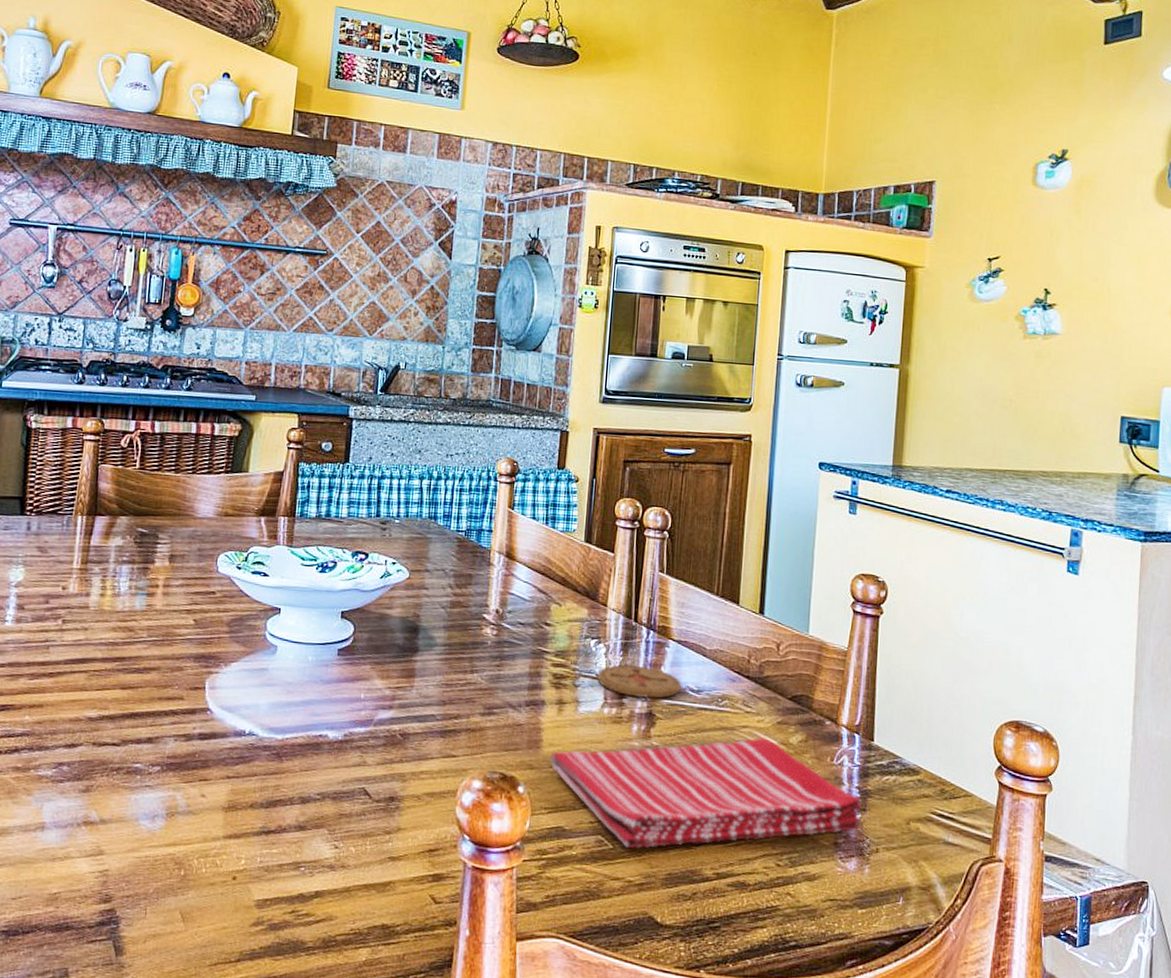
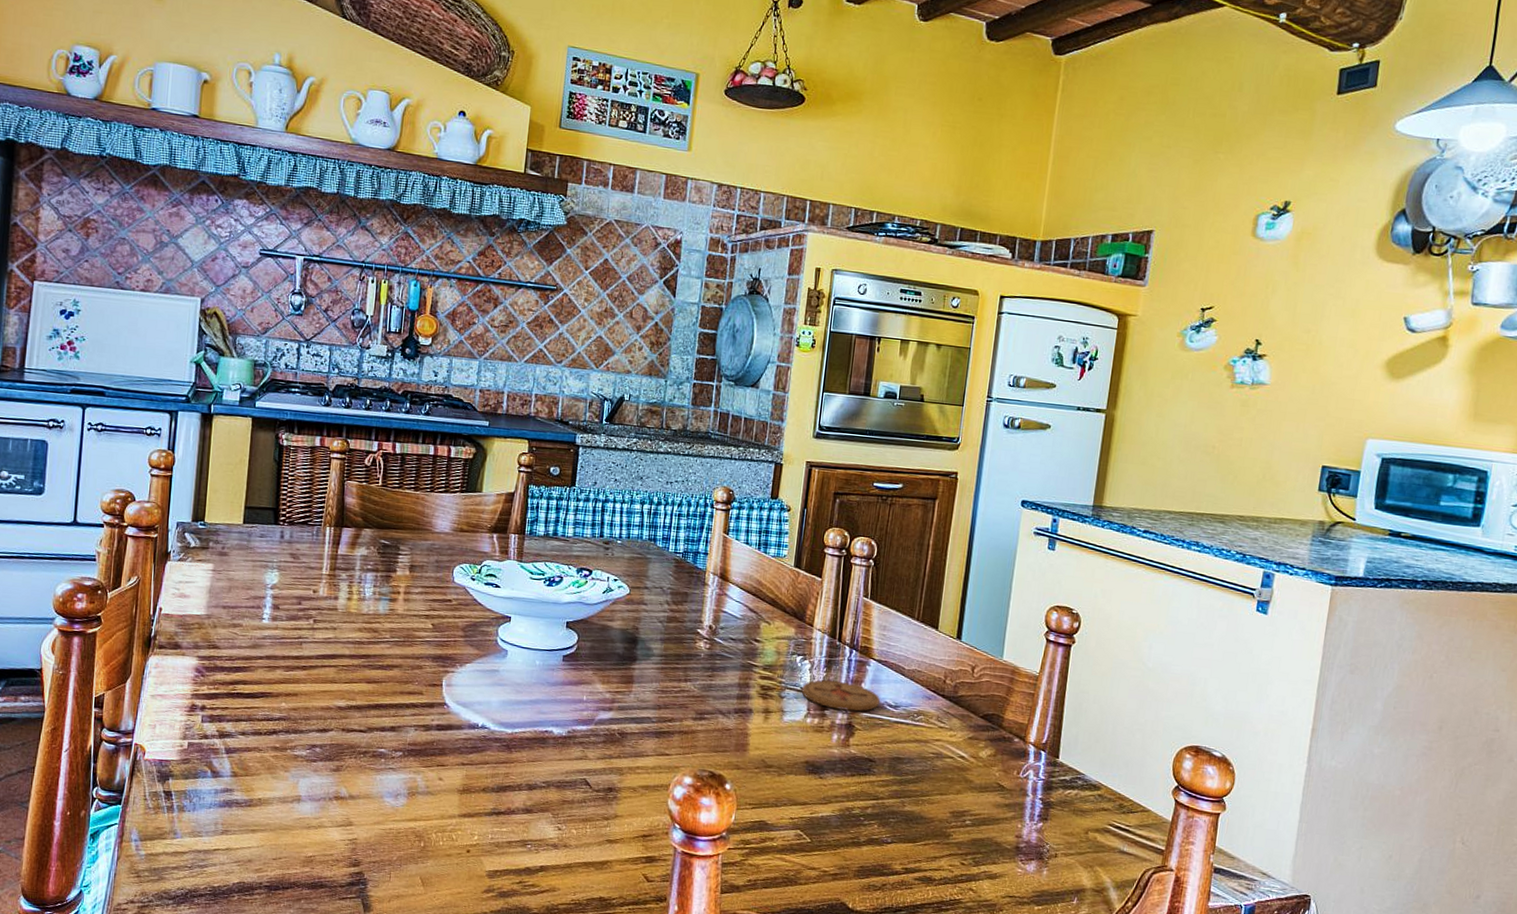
dish towel: present [550,738,861,848] -> none [755,750,1044,843]

